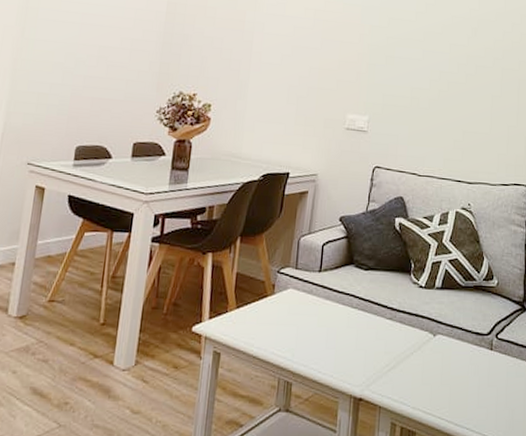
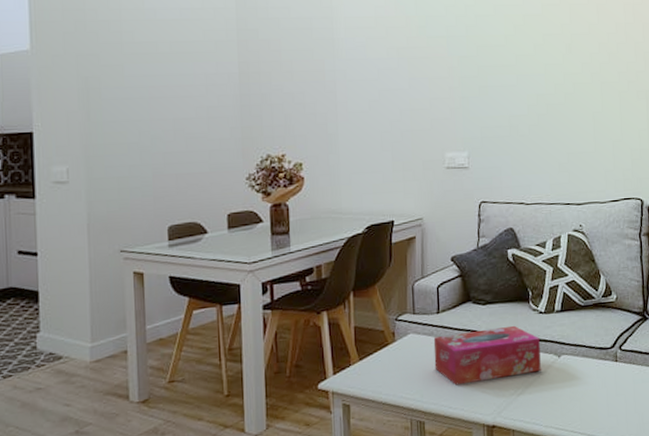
tissue box: none [309,295,417,350] -> present [433,325,541,386]

